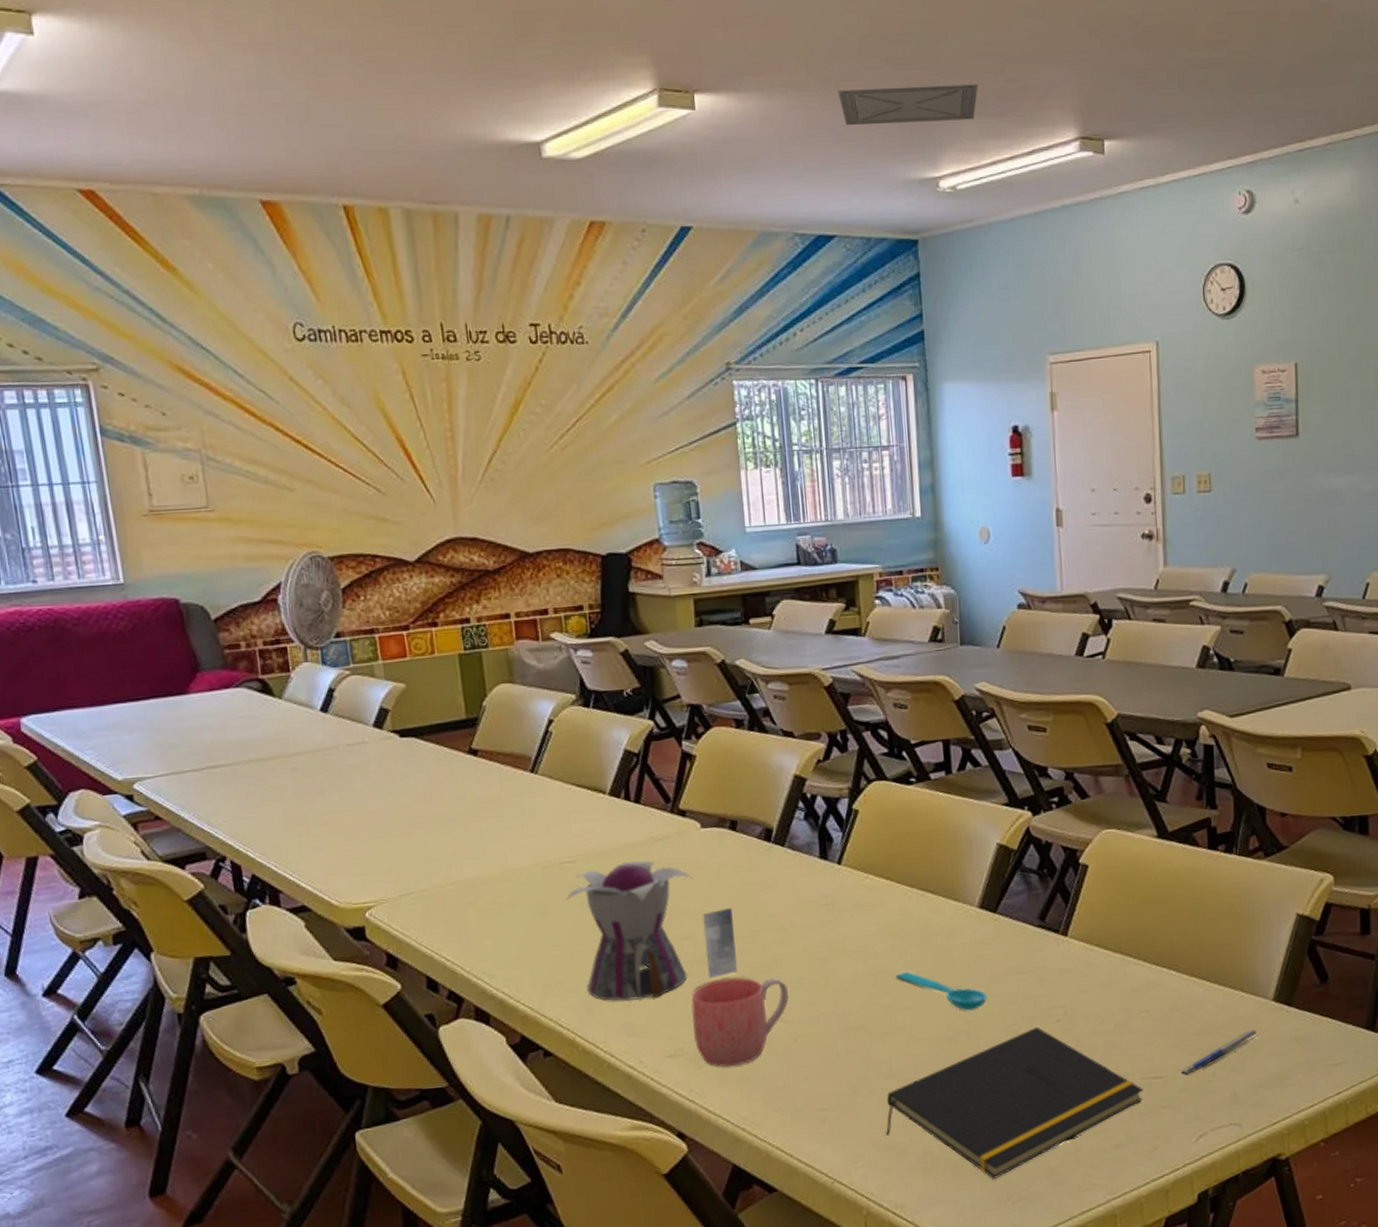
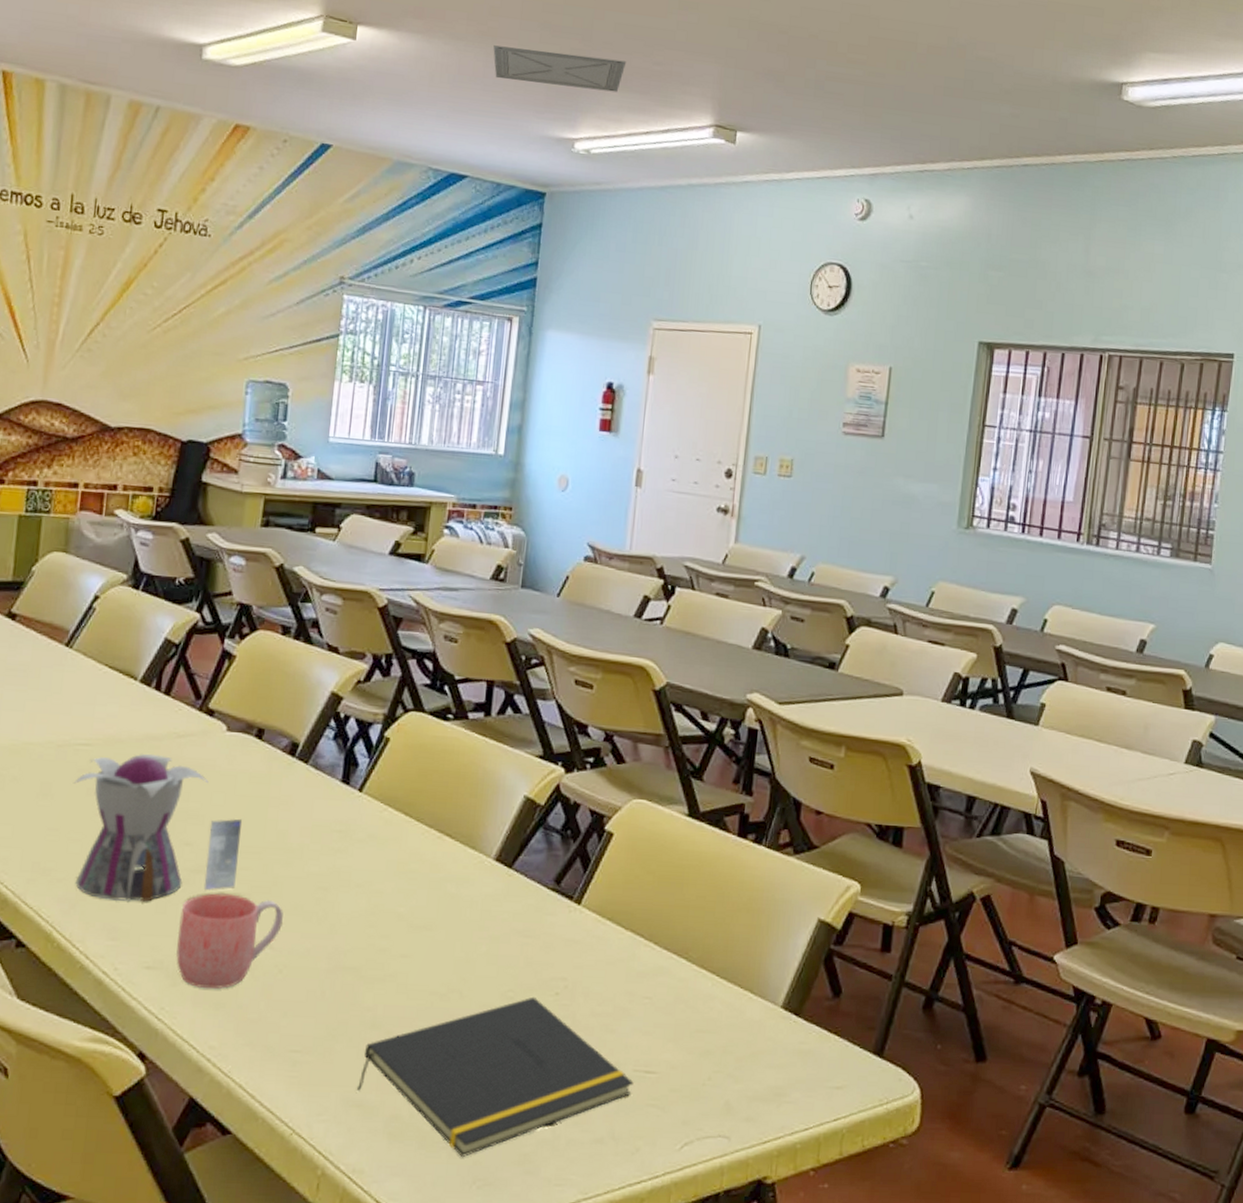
spoon: present [896,971,987,1011] -> none [397,915,488,968]
pen: present [1181,1029,1259,1075] -> none [676,1035,762,1075]

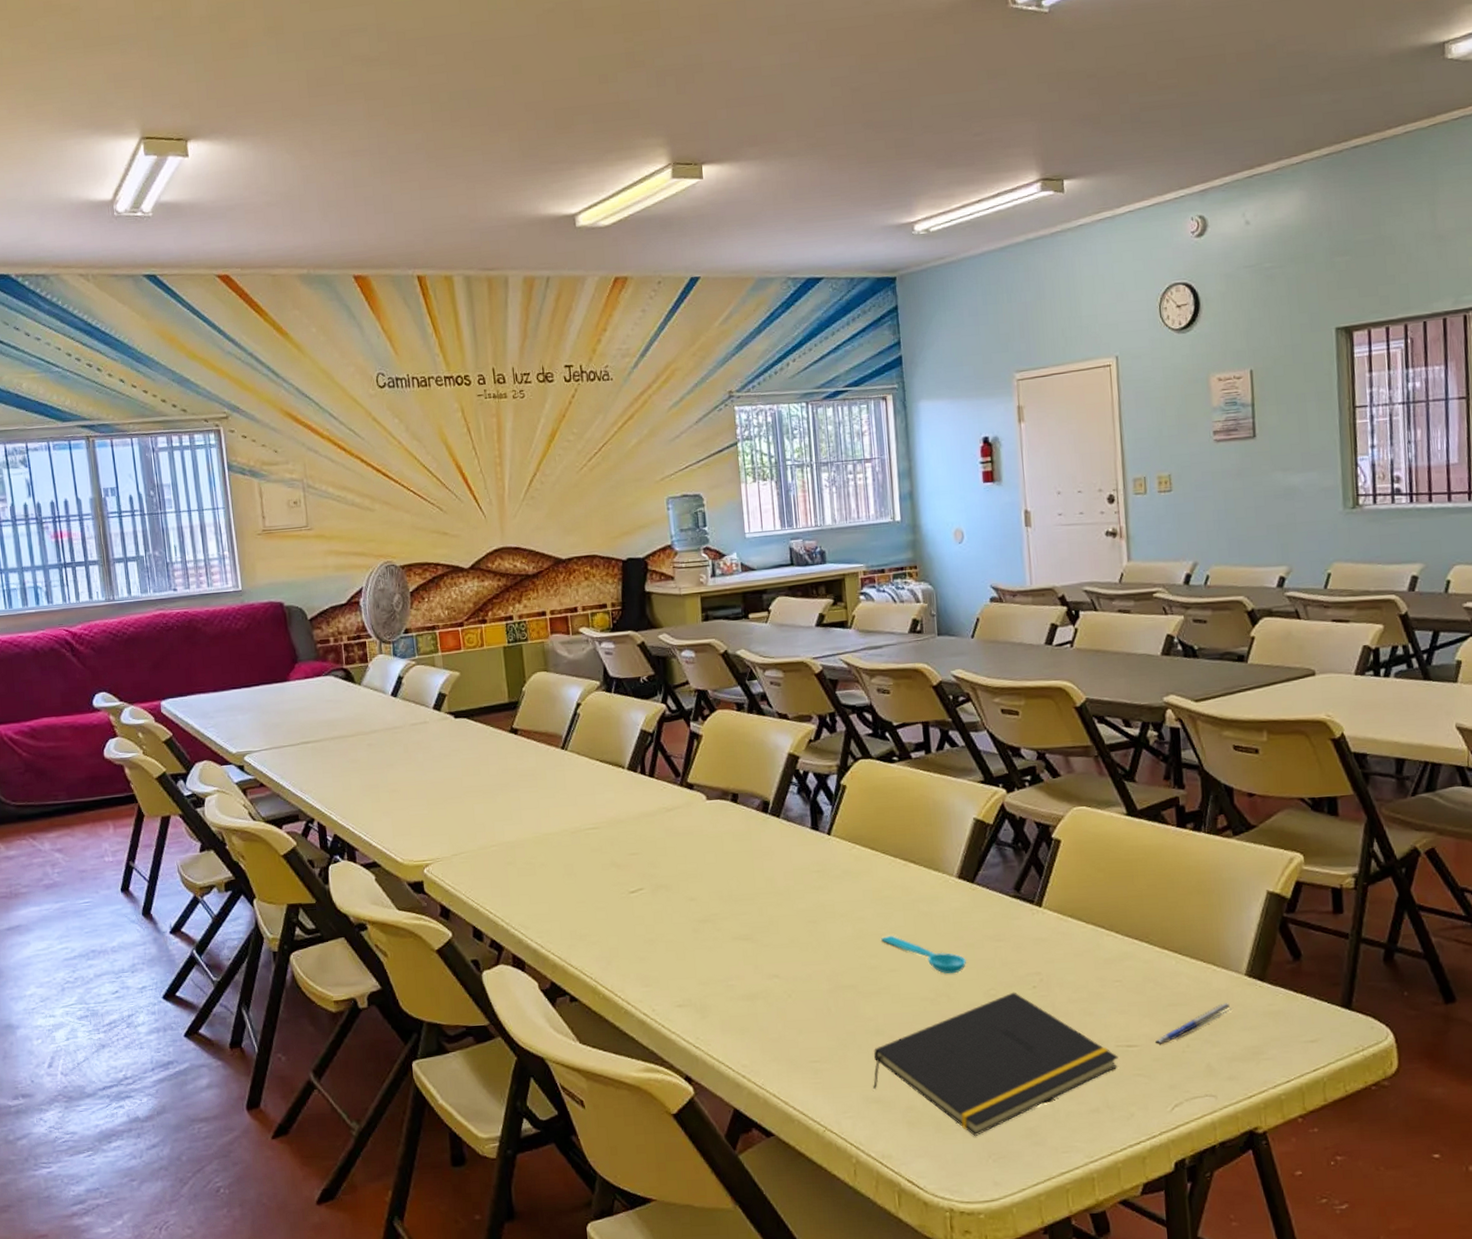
teapot: present [73,753,243,903] -> none [589,828,738,955]
mug: present [176,893,283,989] -> none [697,936,784,1018]
spoon: none [397,915,488,968] -> present [881,935,966,974]
ceiling vent: present [493,45,627,93] -> none [825,139,949,184]
pen: none [676,1035,762,1075] -> present [1155,1003,1233,1045]

